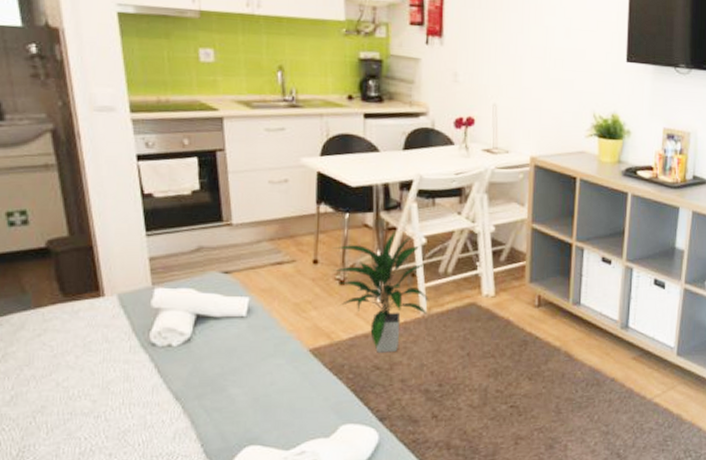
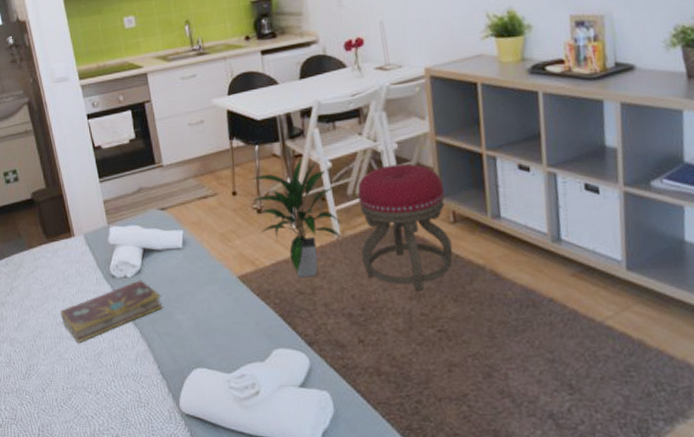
book: none [75,349,214,421] -> present [60,280,163,344]
stool: none [446,247,534,368] -> present [358,164,453,290]

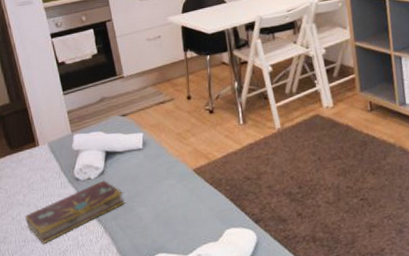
indoor plant: present [249,158,342,278] -> none [202,64,282,166]
stool: present [358,164,453,290] -> none [294,65,371,168]

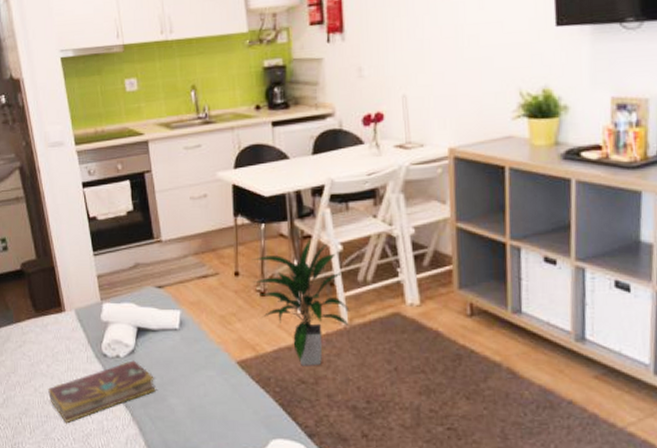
indoor plant: none [202,64,282,166] -> present [253,239,350,366]

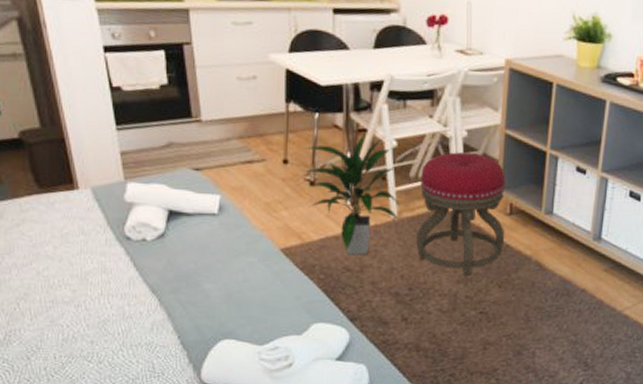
book: present [48,360,156,424] -> none [55,244,188,309]
stool: none [369,251,468,385] -> present [416,152,506,275]

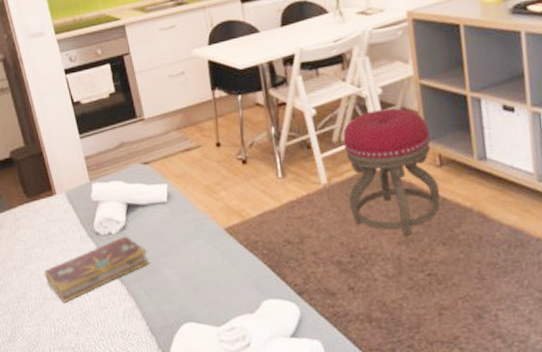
book: none [55,244,188,309] -> present [44,236,149,304]
indoor plant: present [303,133,400,255] -> none [233,106,328,227]

